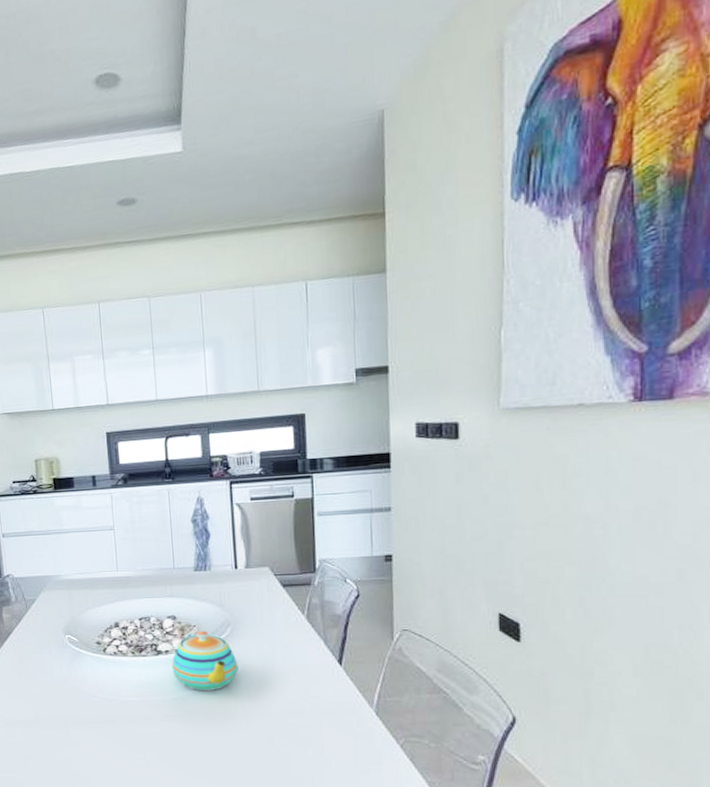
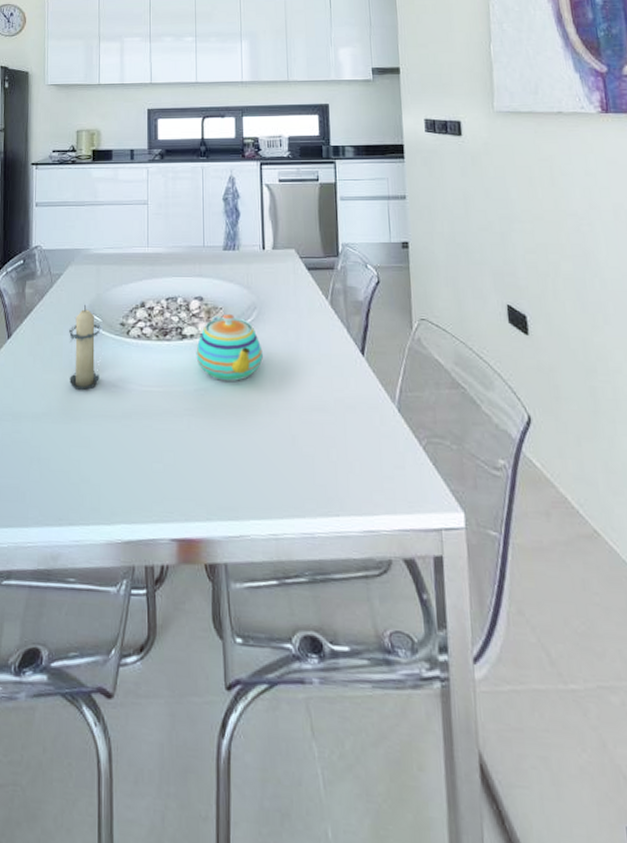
candle: none [48,626,81,701] -> present [69,304,101,390]

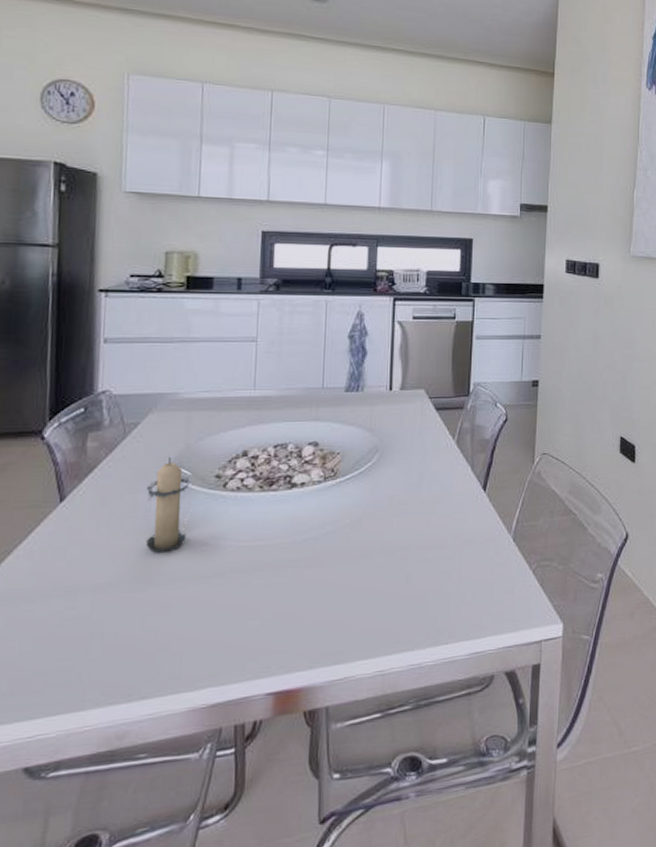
teapot: present [196,313,263,382] -> none [306,458,382,529]

